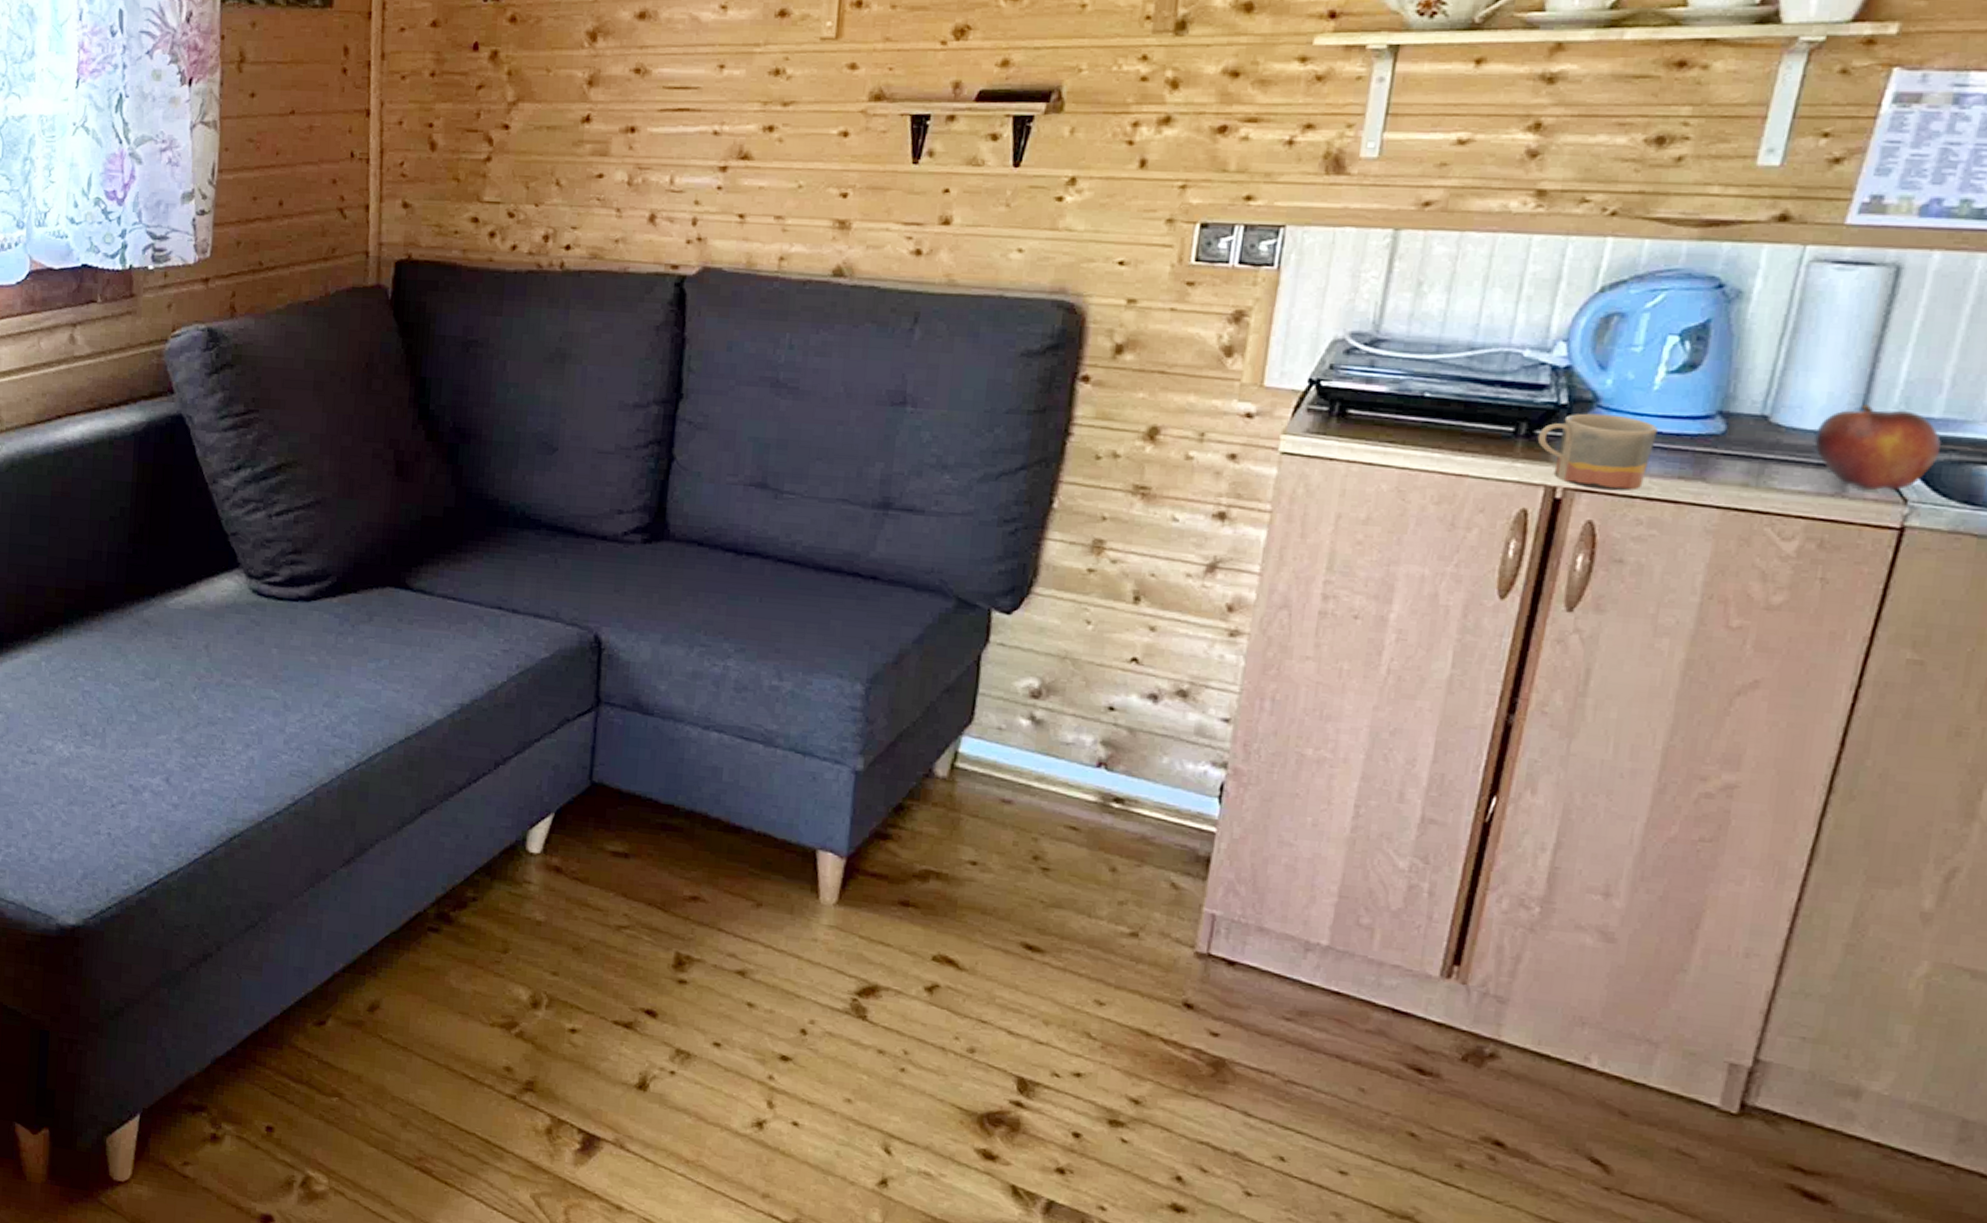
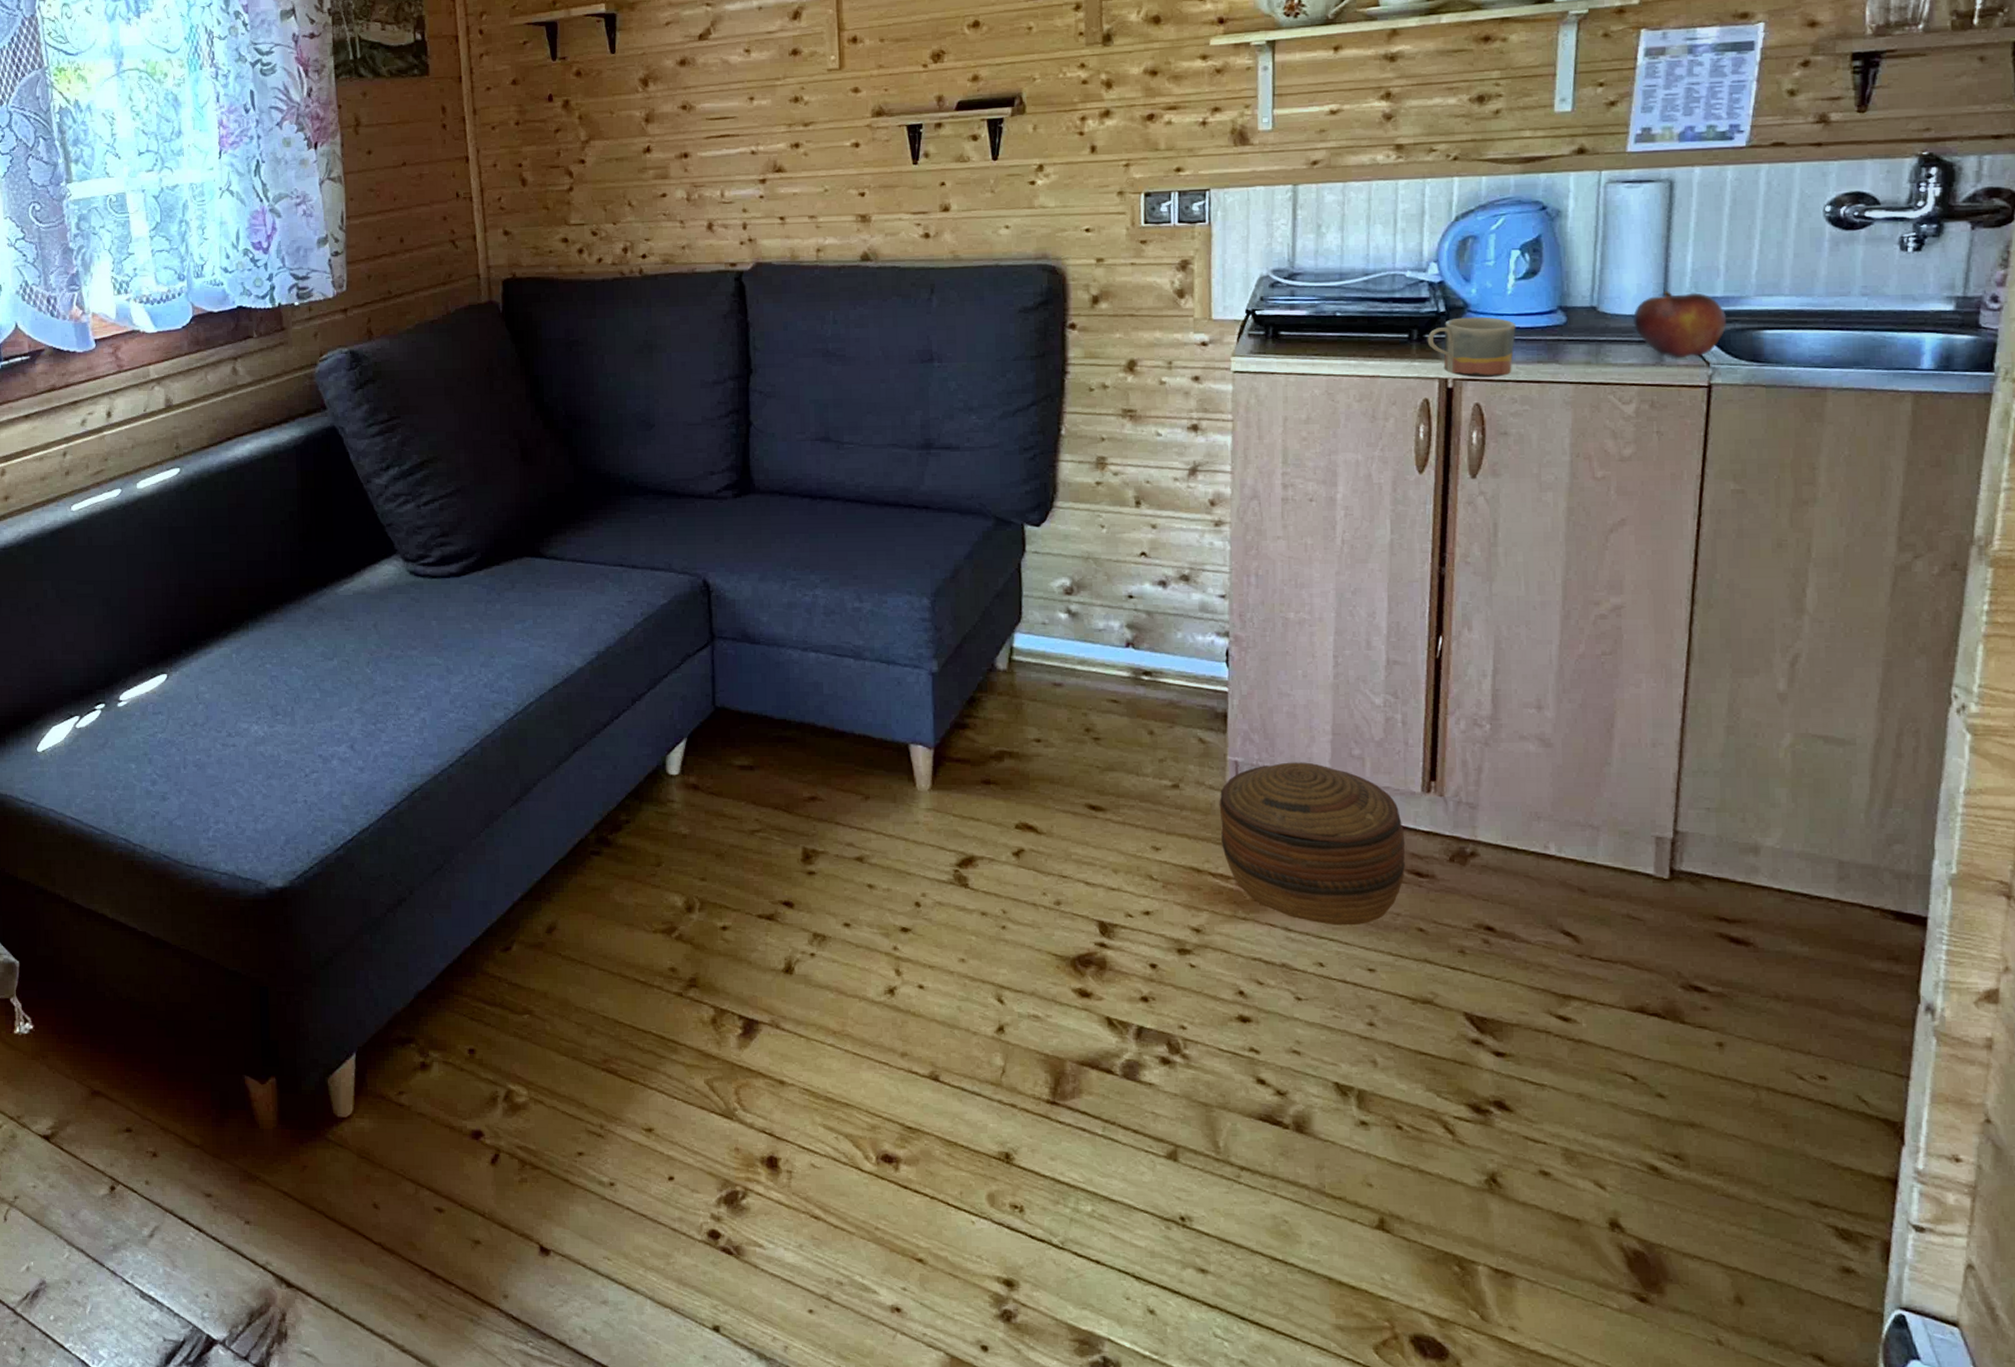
basket: none [1181,922,1410,1120] -> present [1219,762,1406,926]

